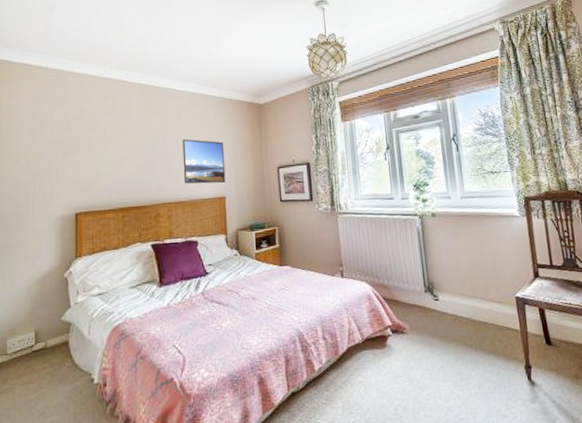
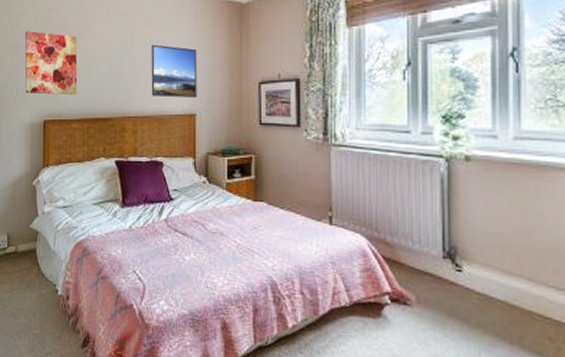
wall art: none [53,130,111,189] -> present [24,31,78,95]

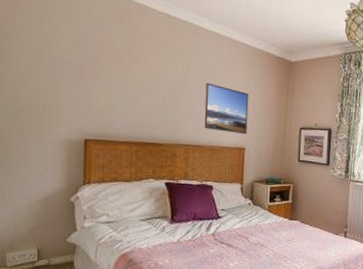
wall art: present [24,31,78,95] -> none [61,46,126,119]

